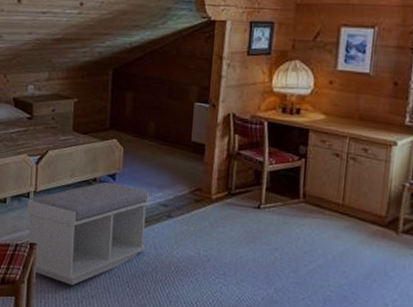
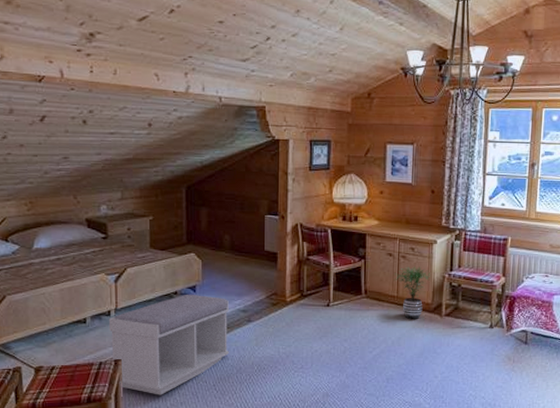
potted plant: none [339,170,386,233] -> present [394,266,430,319]

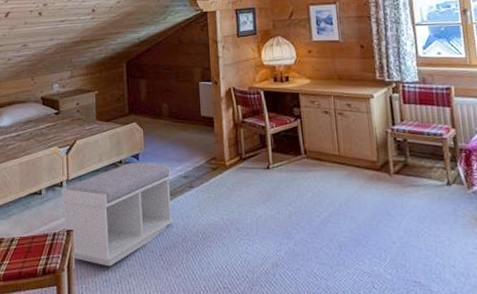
potted plant: present [394,266,430,319] -> none [333,123,372,179]

